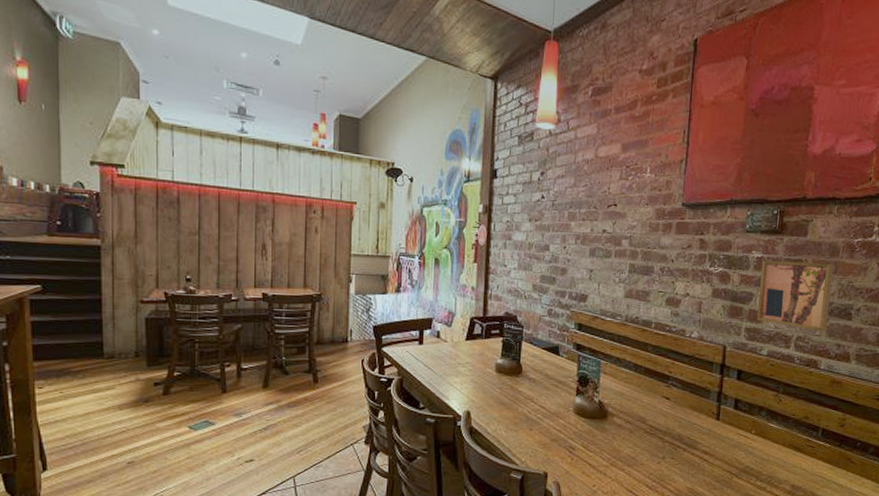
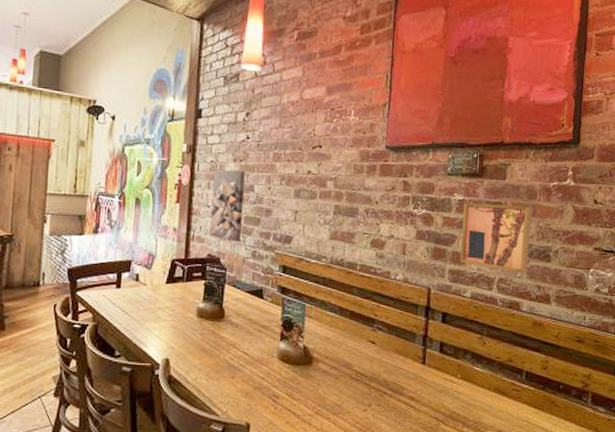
wall art: none [506,229,540,300] -> present [209,170,245,241]

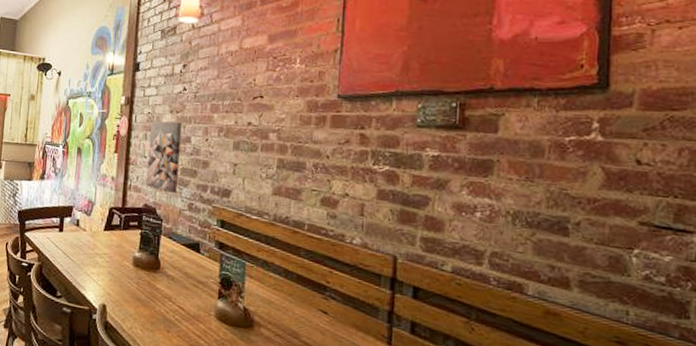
wall art: present [460,202,532,273] -> none [435,158,538,248]

